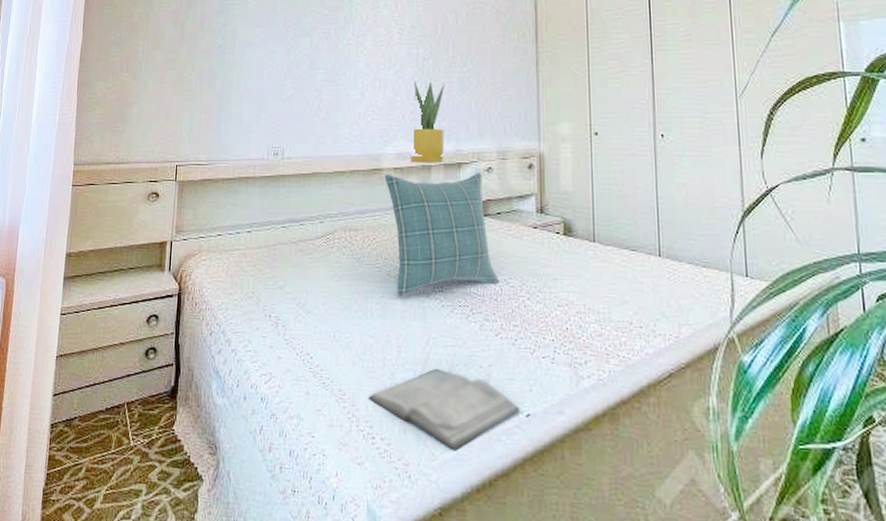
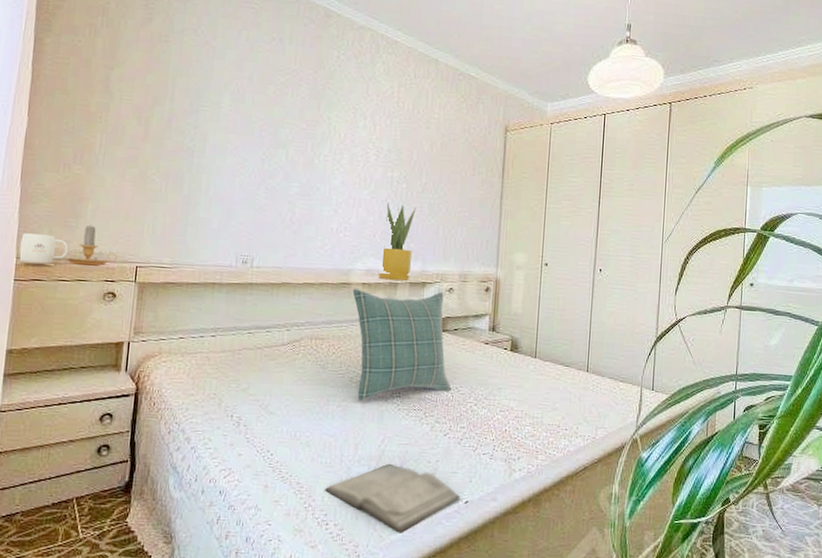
mug: none [76,141,118,169] -> present [19,233,69,265]
candle: none [115,128,160,169] -> present [66,224,117,267]

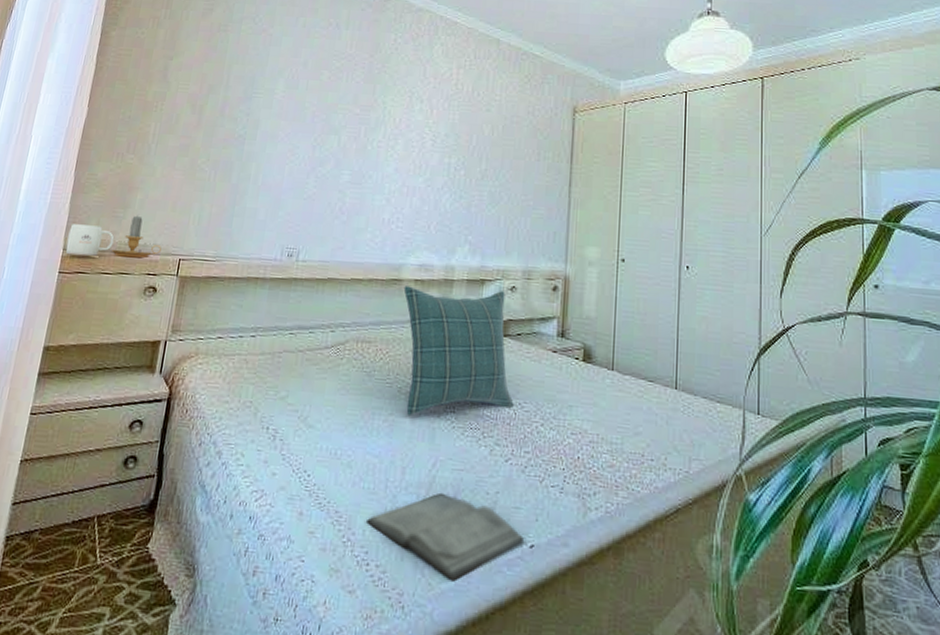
planter: present [377,203,416,282] -> none [431,191,475,279]

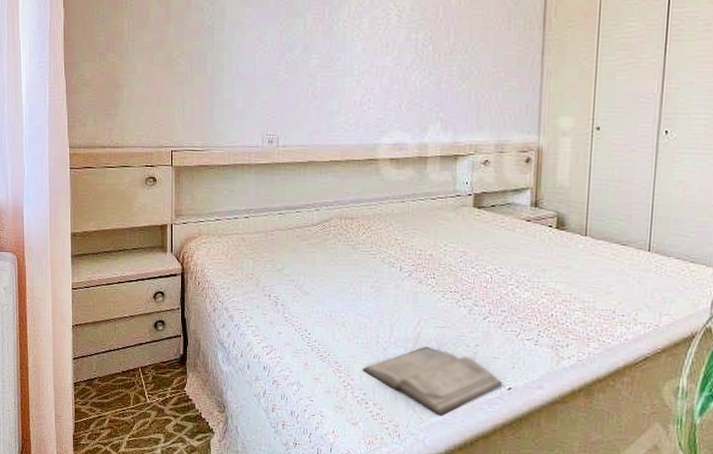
mug: present [66,224,115,257] -> none [71,123,111,153]
candle: present [111,215,162,259] -> none [110,112,154,153]
pillow: present [403,286,514,417] -> none [380,165,490,283]

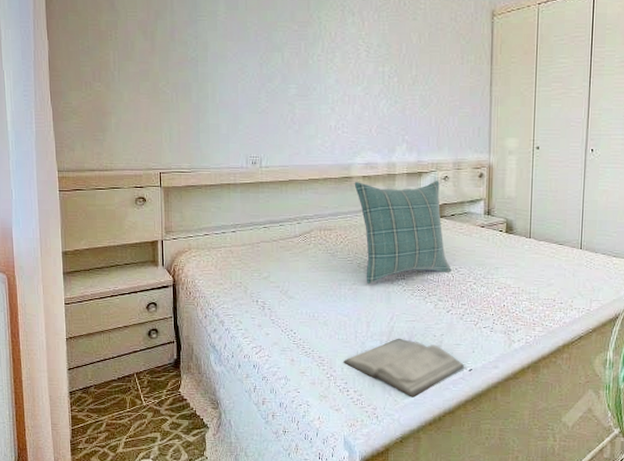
pillow: none [380,165,490,283] -> present [354,181,452,285]

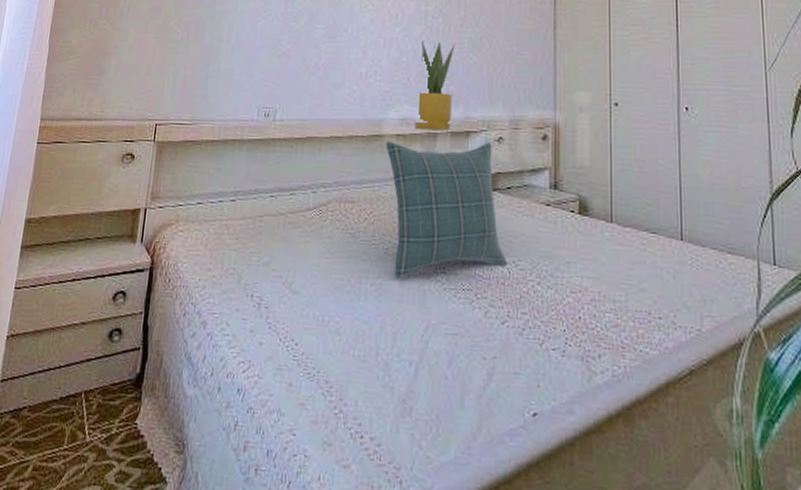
diary: present [342,338,466,398] -> none [357,359,529,454]
planter: none [376,98,408,173] -> present [413,41,455,132]

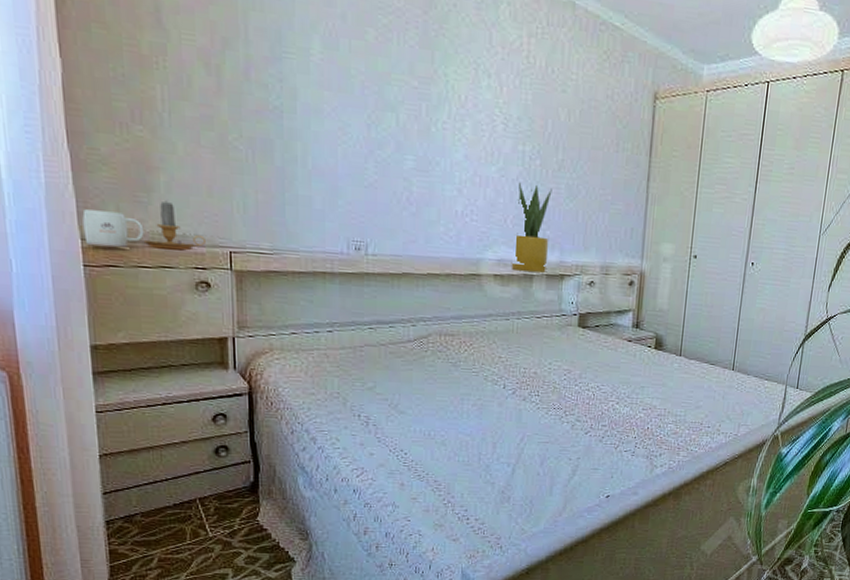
mug: none [43,93,91,126] -> present [82,209,144,248]
candle: none [87,81,138,126] -> present [143,200,206,252]
pillow: present [385,141,507,279] -> none [483,280,593,401]

